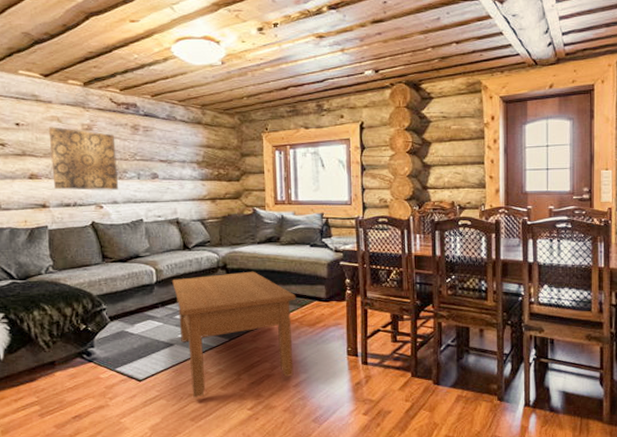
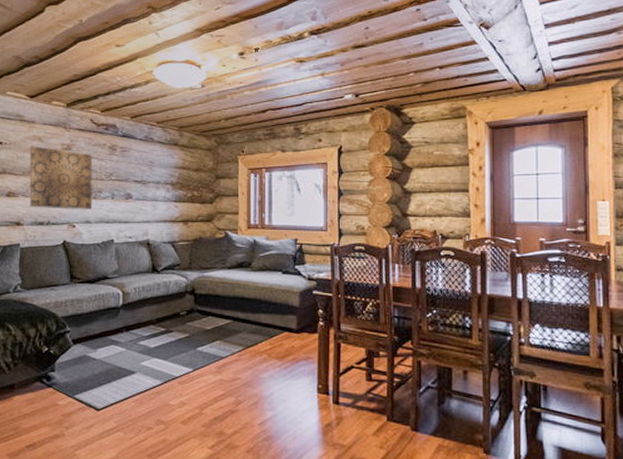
coffee table: present [172,271,296,398] -> none [139,297,265,432]

